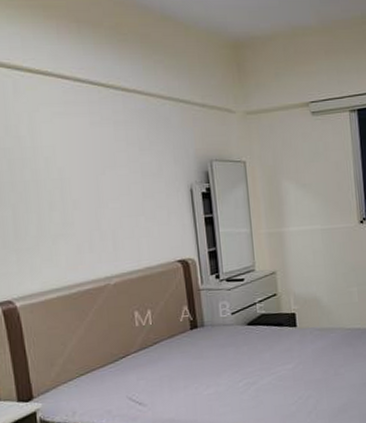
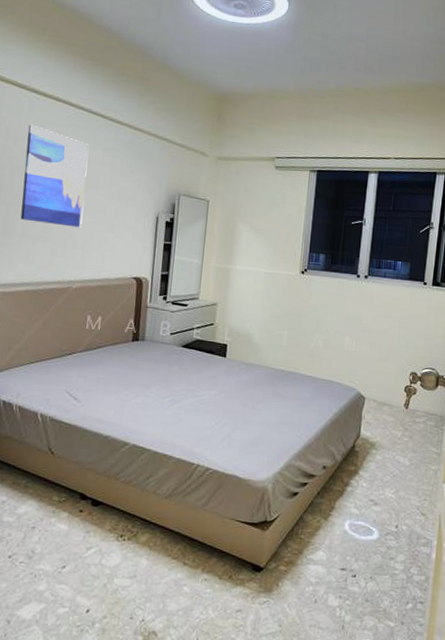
wall art: none [18,107,107,219] -> present [20,124,89,228]

